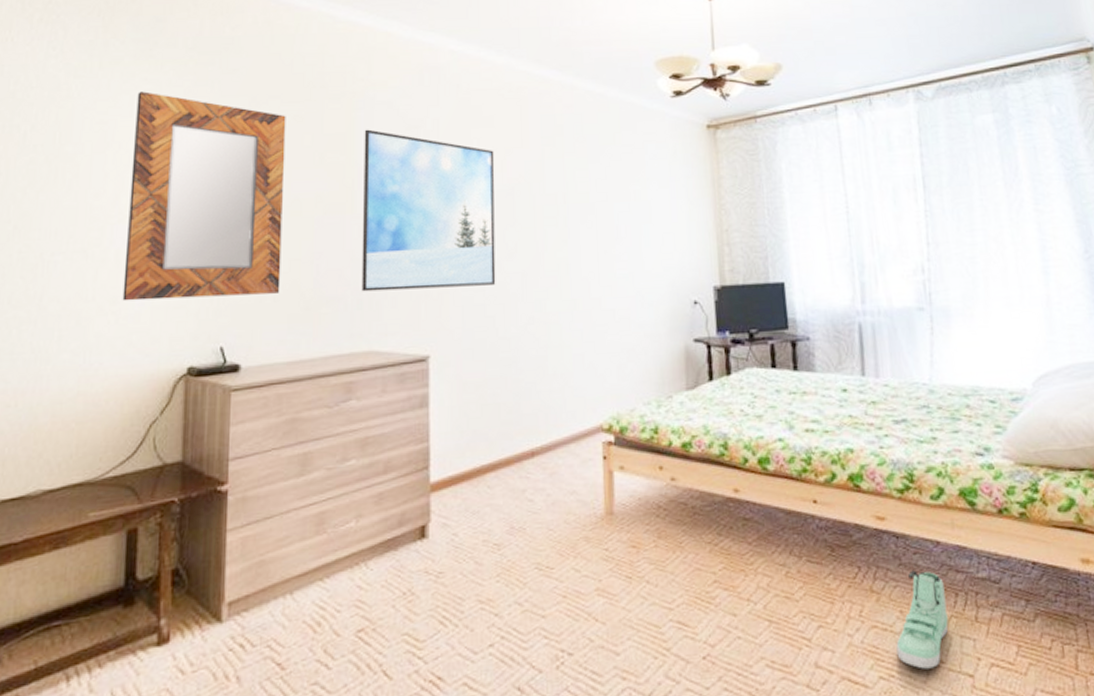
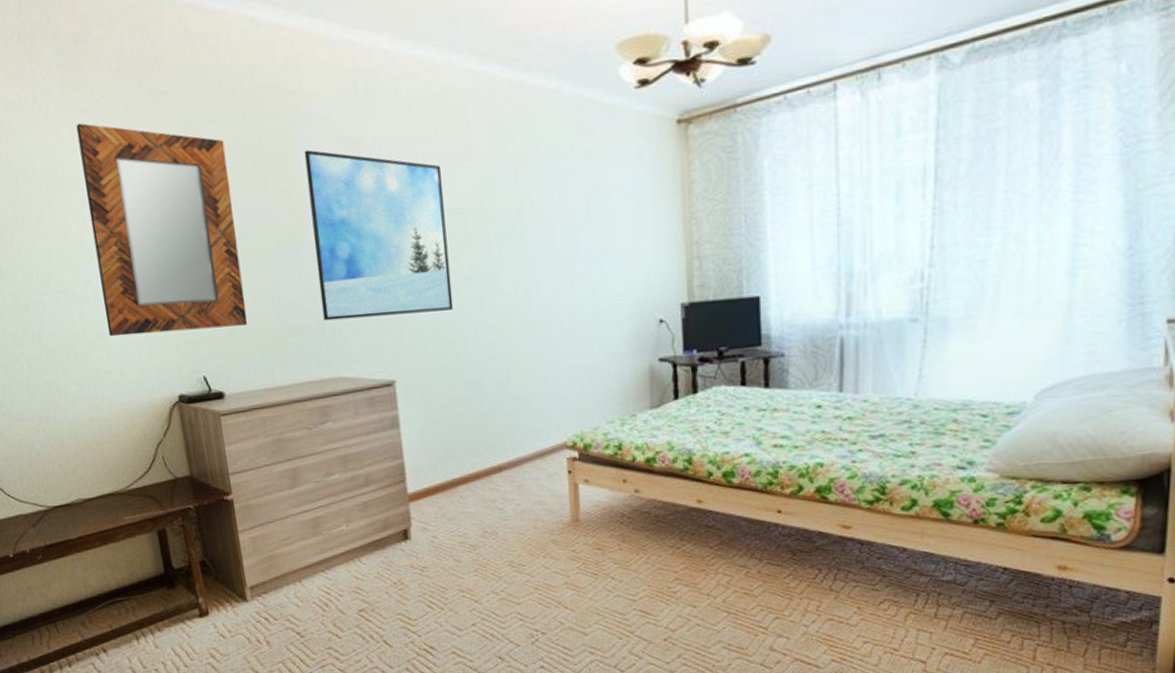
sneaker: present [896,570,949,669] -> none [851,573,906,655]

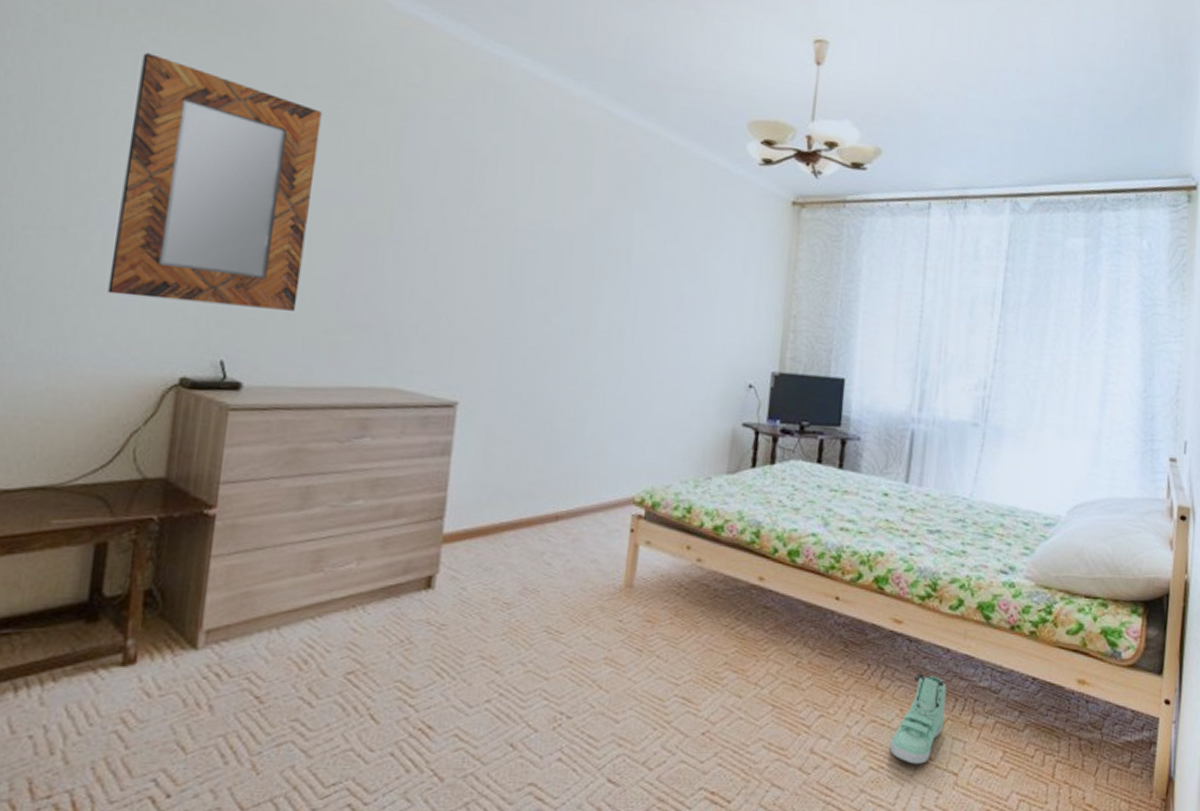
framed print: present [304,150,454,321] -> none [390,143,558,337]
sneaker: none [851,573,906,655] -> present [890,673,947,764]

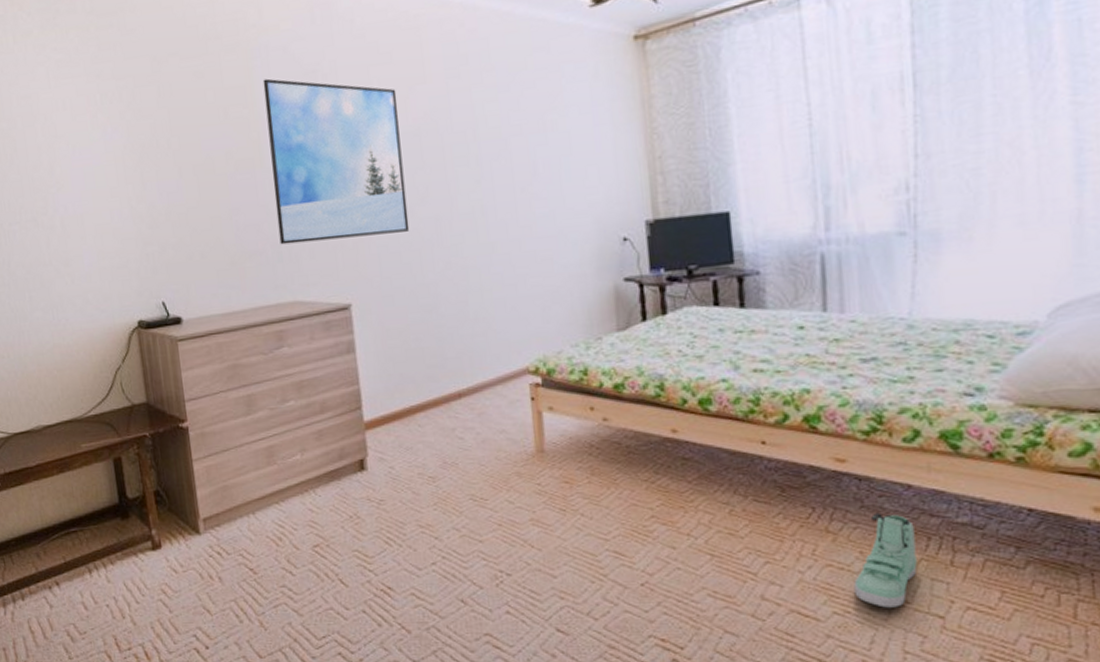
home mirror: present [107,53,322,311] -> none [51,61,206,264]
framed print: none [390,143,558,337] -> present [263,78,410,245]

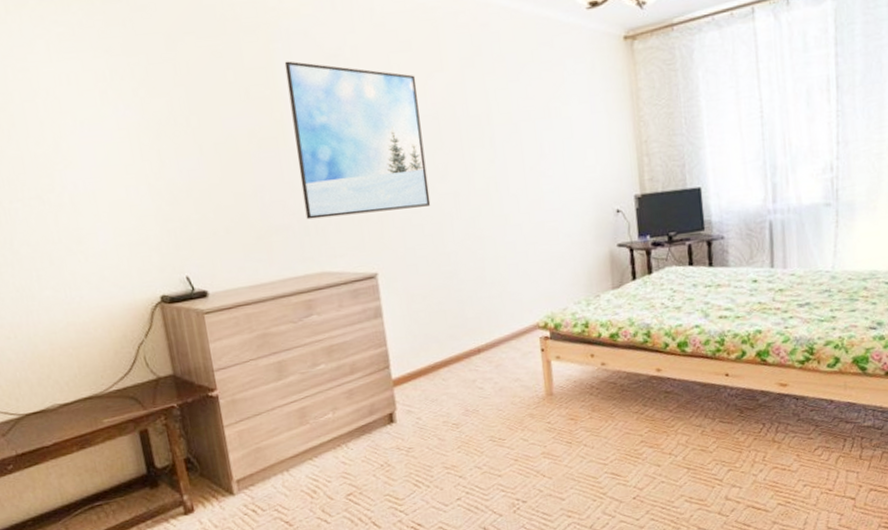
sneaker: present [854,512,917,608] -> none [792,423,837,496]

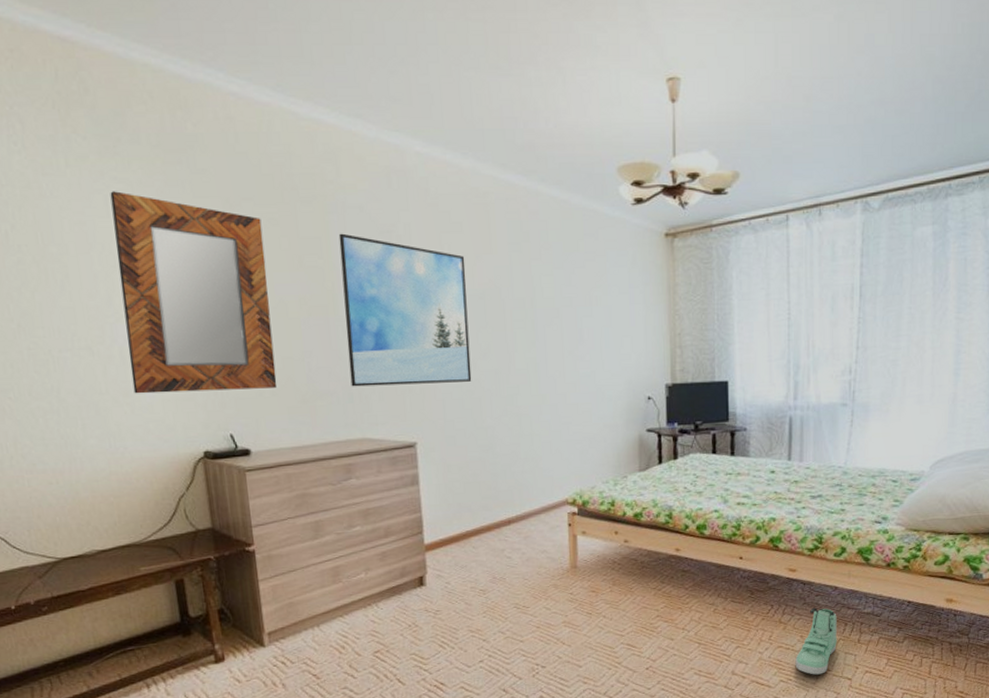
home mirror: none [51,35,231,241] -> present [110,191,277,394]
sneaker: none [792,423,837,496] -> present [795,607,837,675]

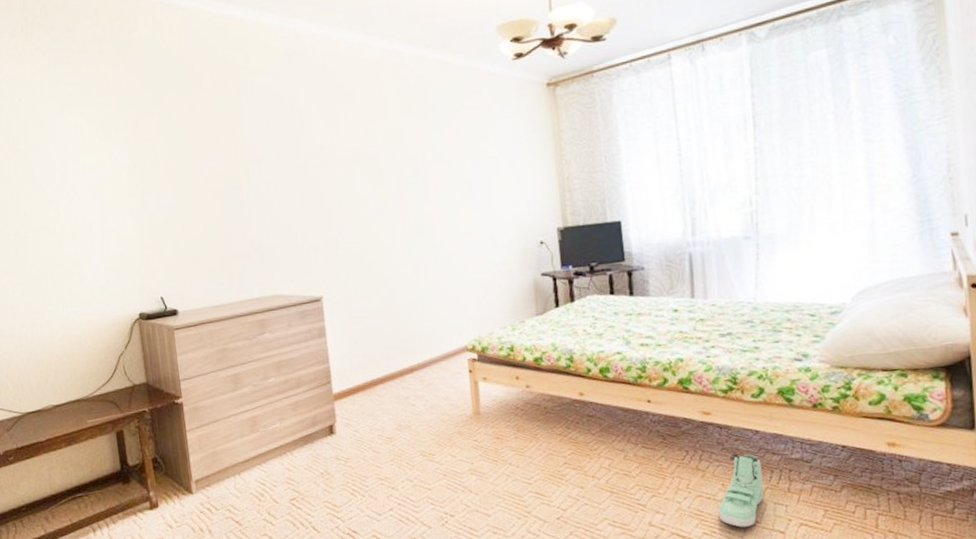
home mirror: present [110,191,277,394] -> none [64,93,199,265]
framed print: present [338,233,472,387] -> none [248,111,371,248]

